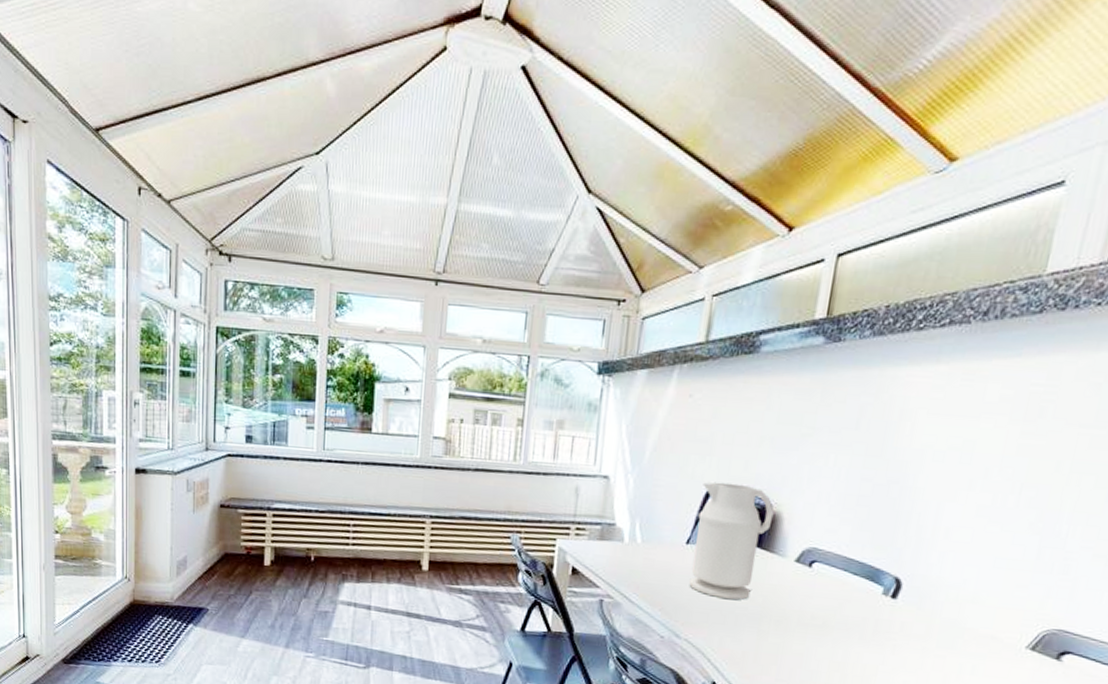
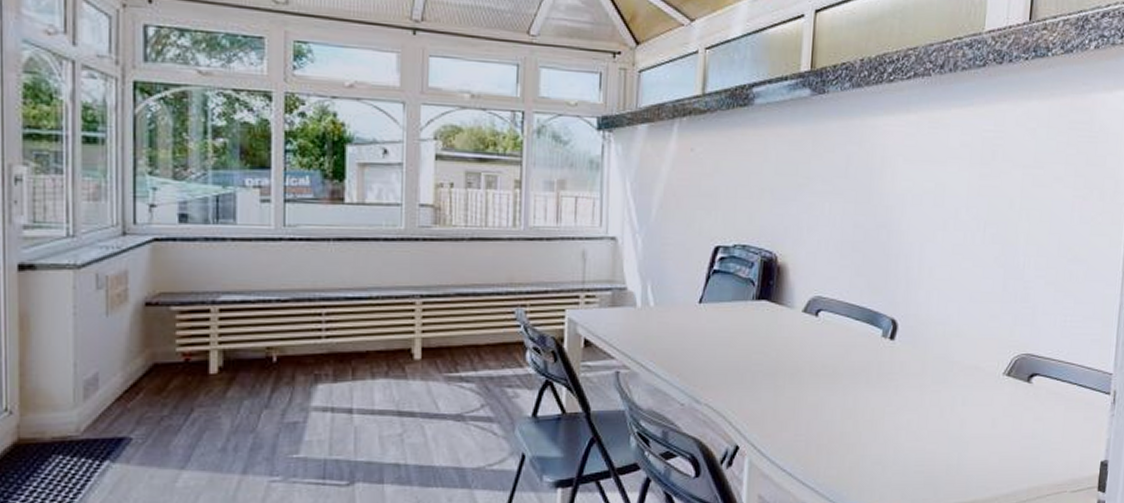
water jug: present [689,482,774,600] -> none [705,236,780,358]

